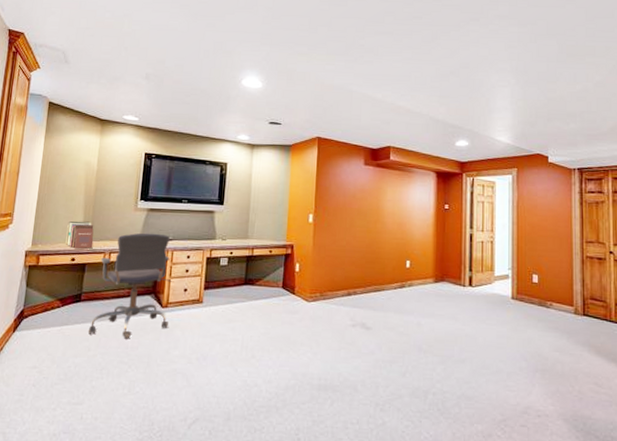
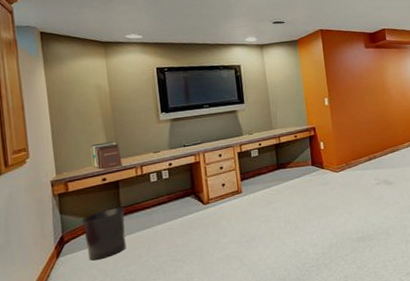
waste bin: none [41,292,85,343] -> present [81,207,126,261]
office chair: present [88,233,172,339] -> none [132,140,213,243]

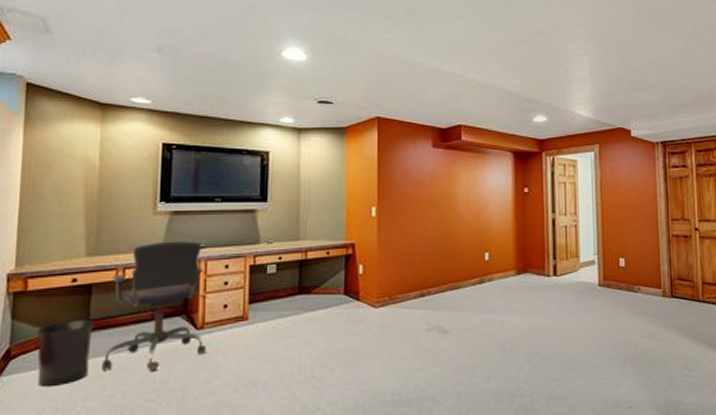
books: present [90,141,122,170] -> none [63,231,101,267]
office chair: none [132,140,213,243] -> present [100,241,207,372]

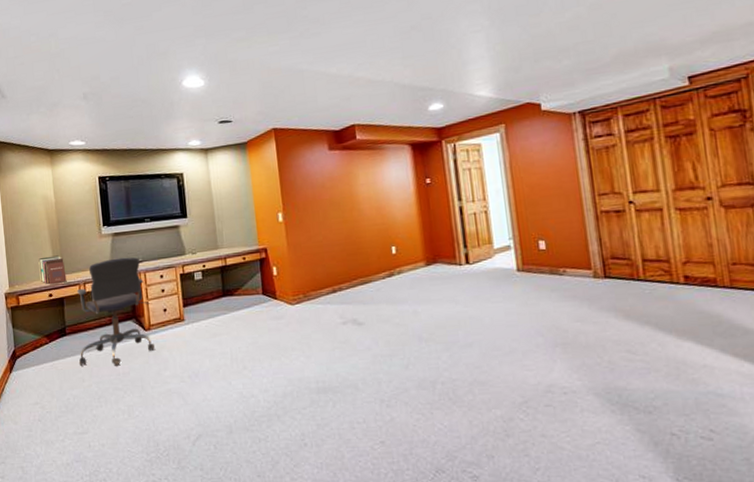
waste bin: present [36,320,94,386] -> none [30,326,71,379]
books: none [63,231,101,267] -> present [38,255,67,285]

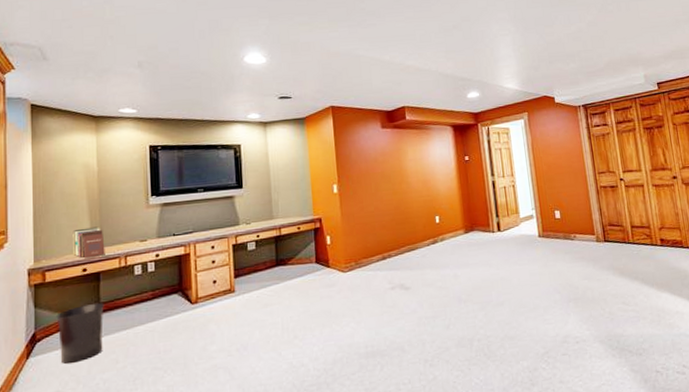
waste bin: none [30,326,71,379] -> present [56,303,104,364]
office chair: present [76,257,155,366] -> none [113,228,201,346]

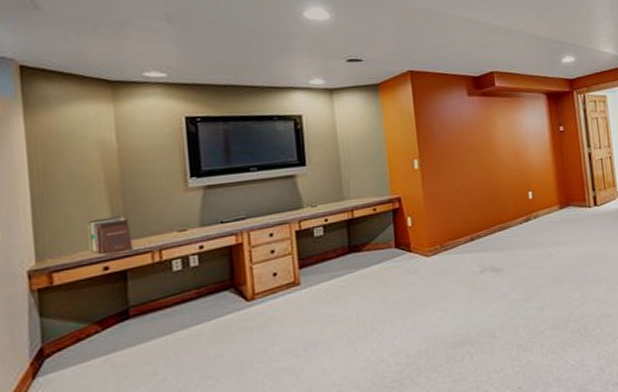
waste bin: present [56,303,104,364] -> none [70,306,135,381]

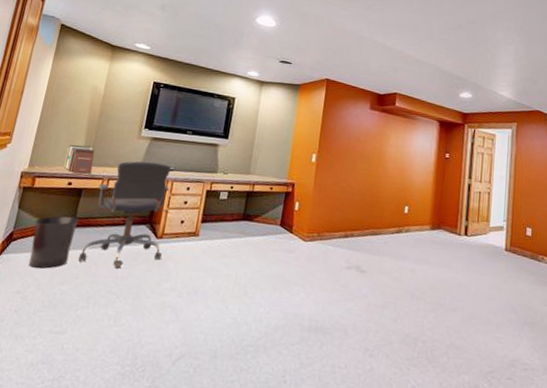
waste bin: none [70,306,135,381] -> present [28,216,79,269]
office chair: none [147,214,260,356] -> present [78,161,171,269]

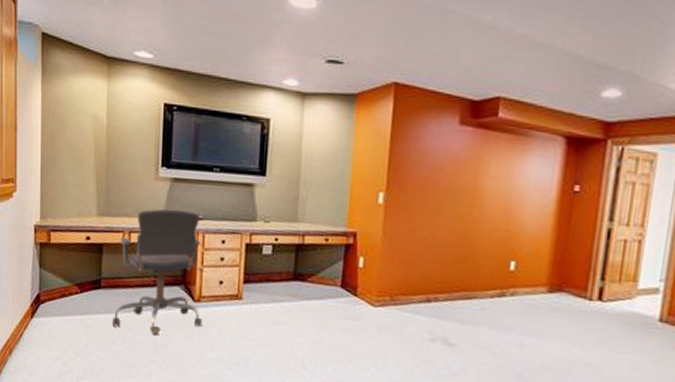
waste bin: present [28,216,79,269] -> none [59,276,105,334]
books: present [64,144,95,174] -> none [78,190,110,227]

